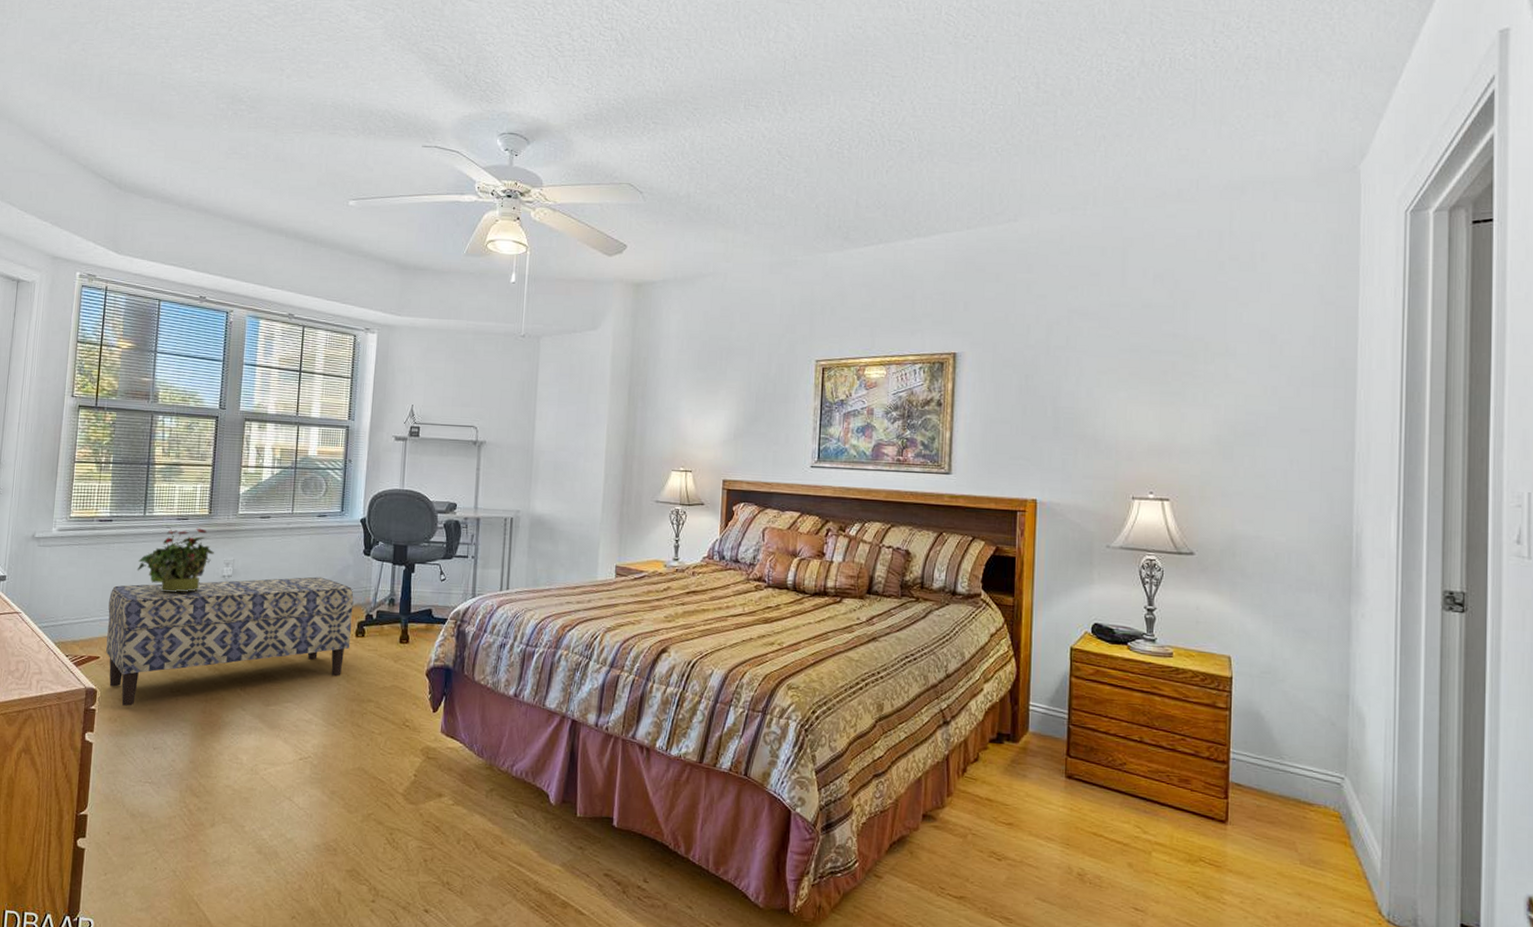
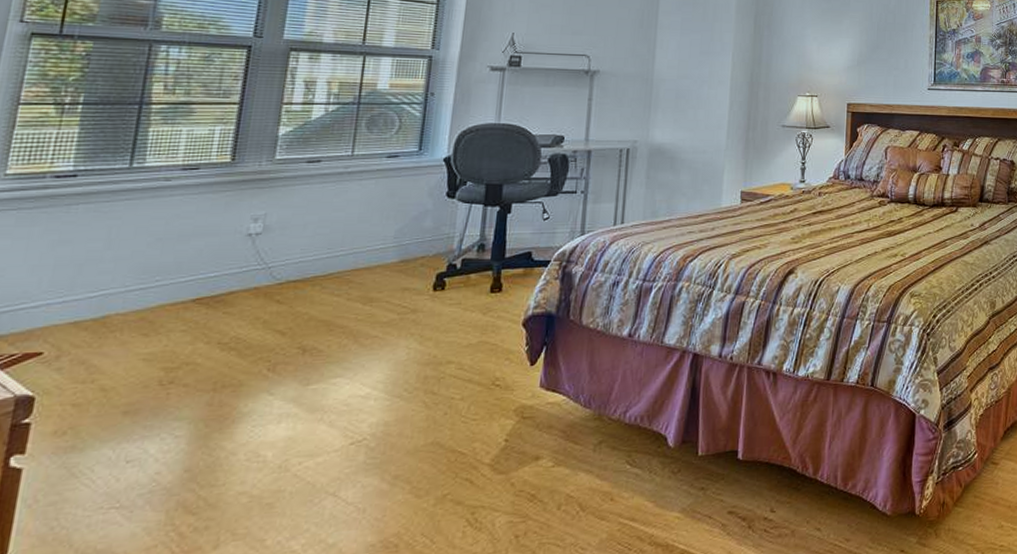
bench: present [106,576,354,706] -> none [54,226,432,412]
potted plant: present [137,528,215,592] -> none [113,178,238,260]

